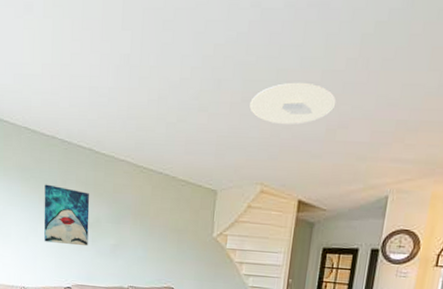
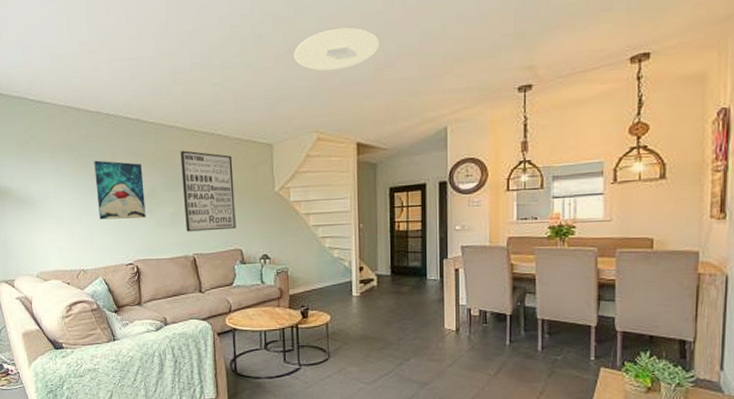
wall art: none [124,185,177,267] -> present [180,150,236,232]

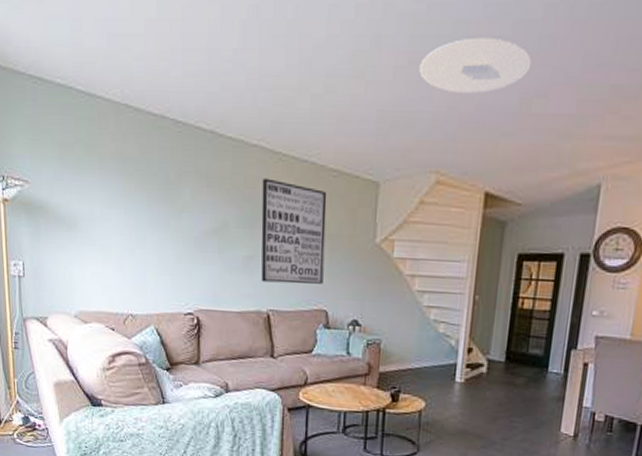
wall art: present [94,160,146,220] -> none [154,179,214,260]

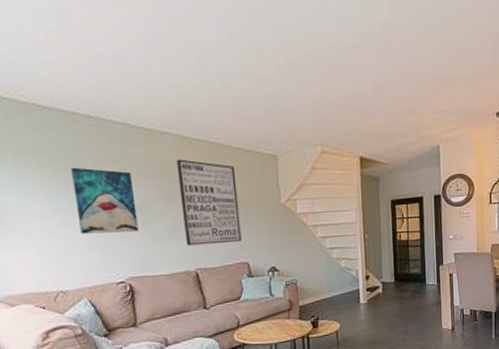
wall art: none [154,179,214,260] -> present [71,167,139,234]
ceiling light: present [419,37,532,95] -> none [296,44,378,86]

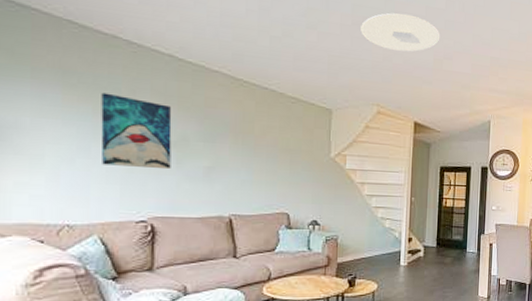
wall art: present [176,159,242,246] -> none [223,100,286,191]
ceiling light: none [296,44,378,86] -> present [361,13,441,52]

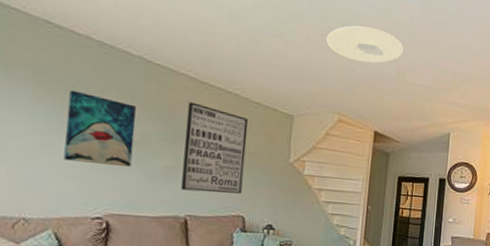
wall art: none [223,100,286,191] -> present [181,102,248,194]

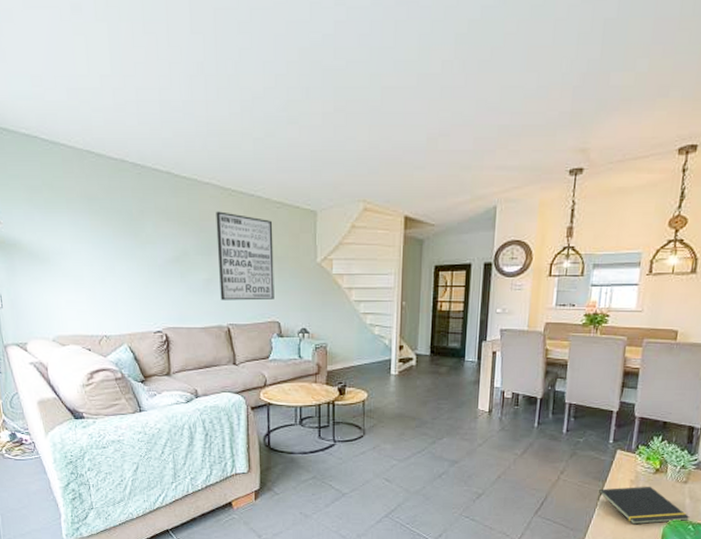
wall art: present [64,90,136,168] -> none [118,215,177,284]
ceiling light: present [326,25,404,64] -> none [344,88,435,136]

